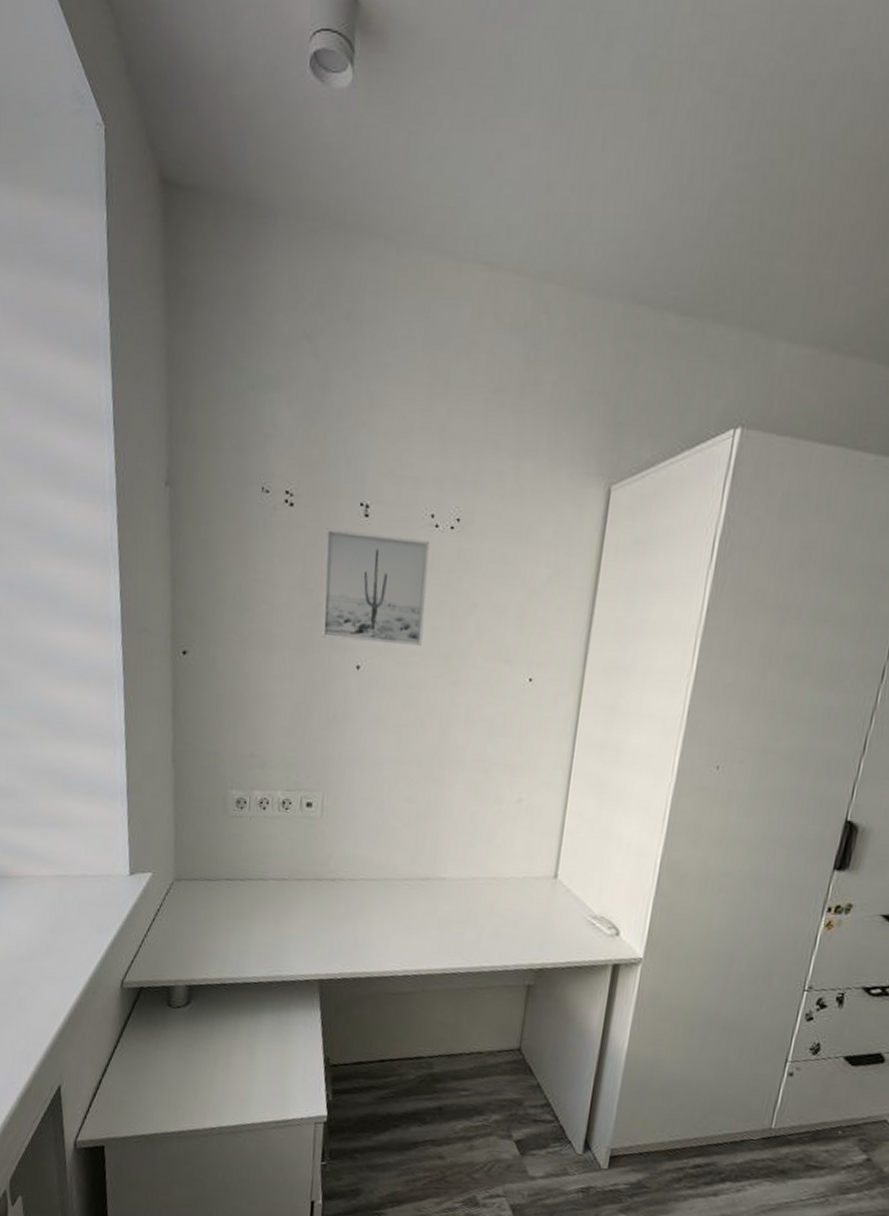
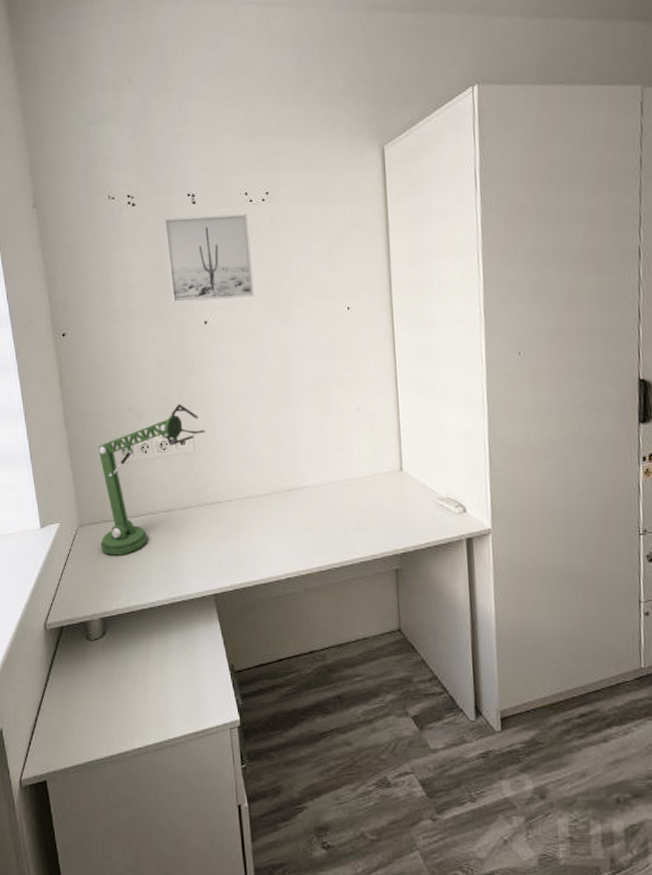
desk lamp: none [196,758,339,921] -> present [98,404,206,556]

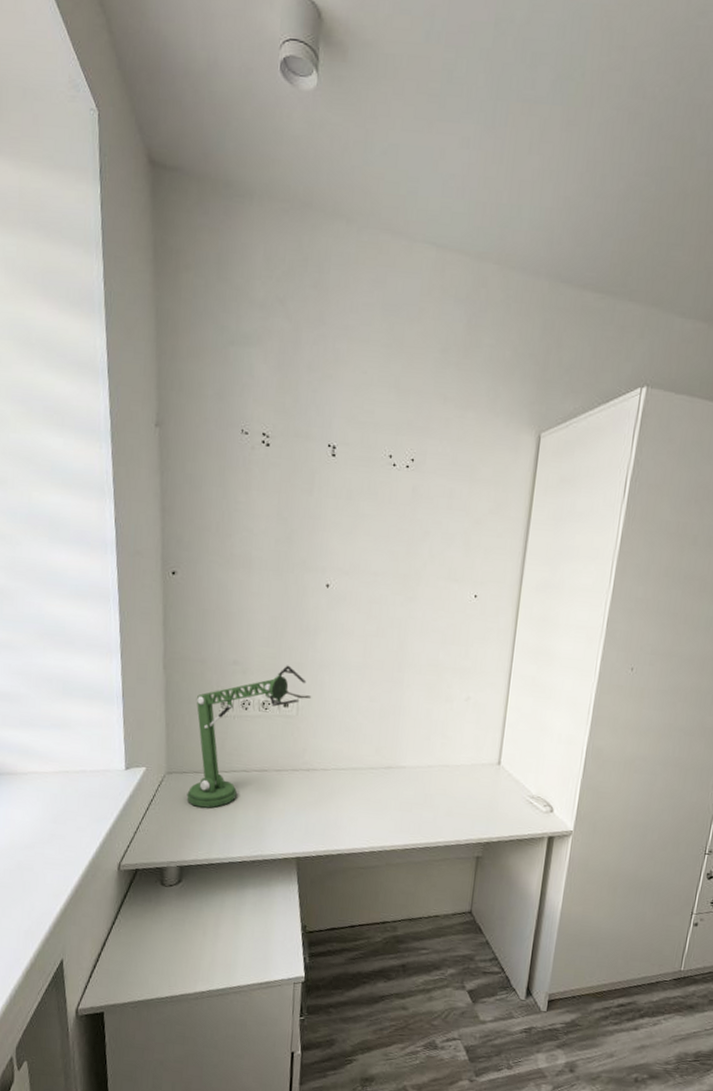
wall art: present [164,213,254,304] -> none [295,465,389,567]

